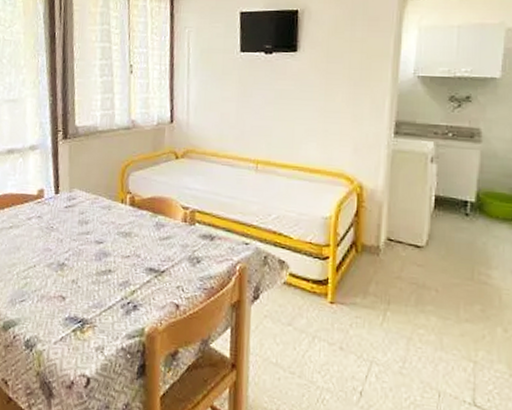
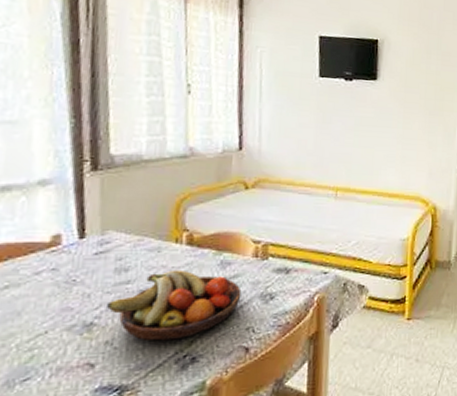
fruit bowl: none [73,226,173,288] -> present [107,269,242,341]

